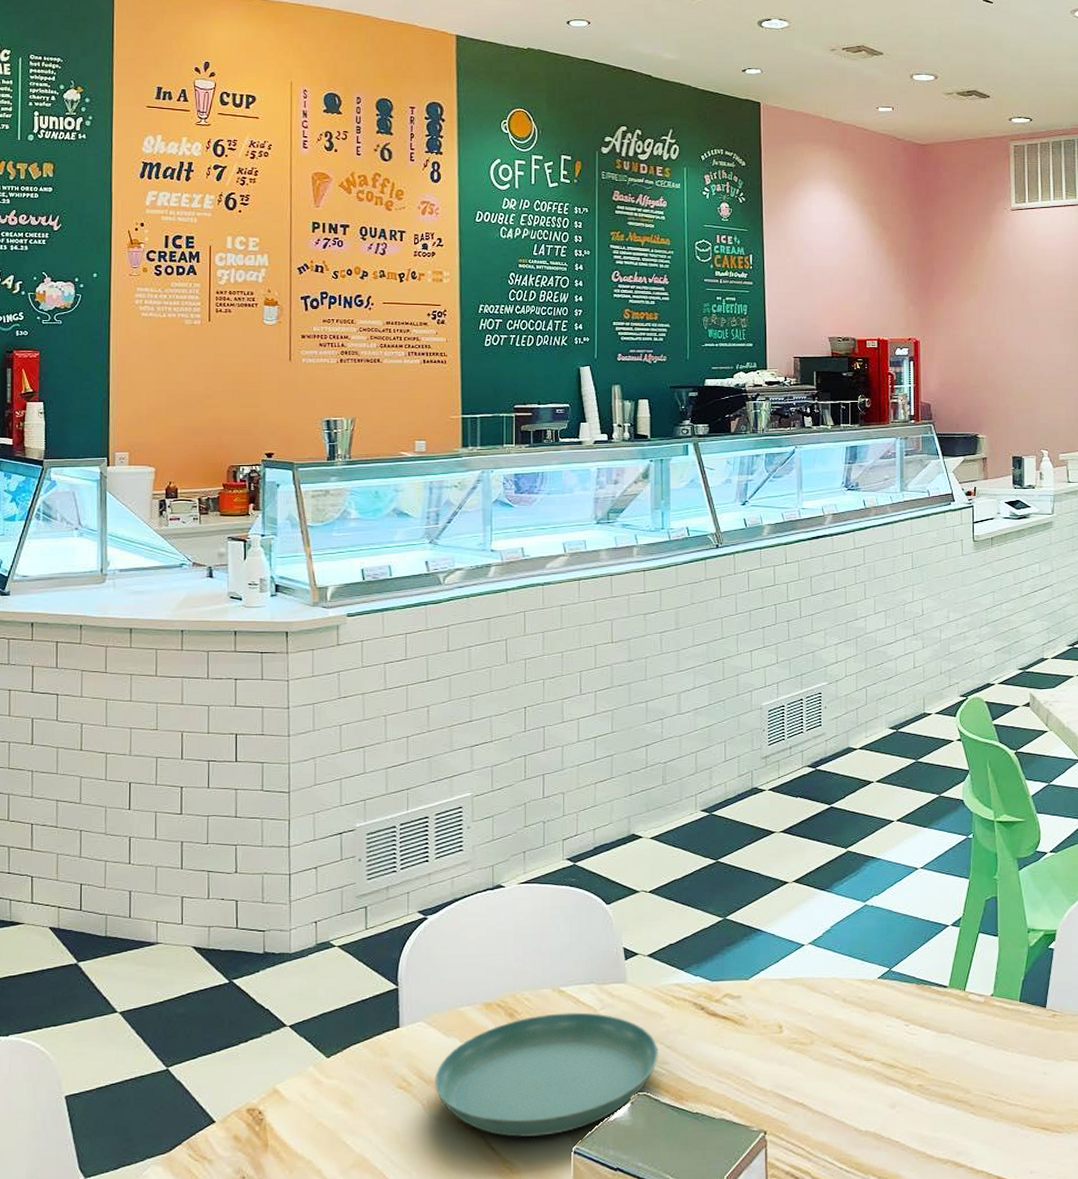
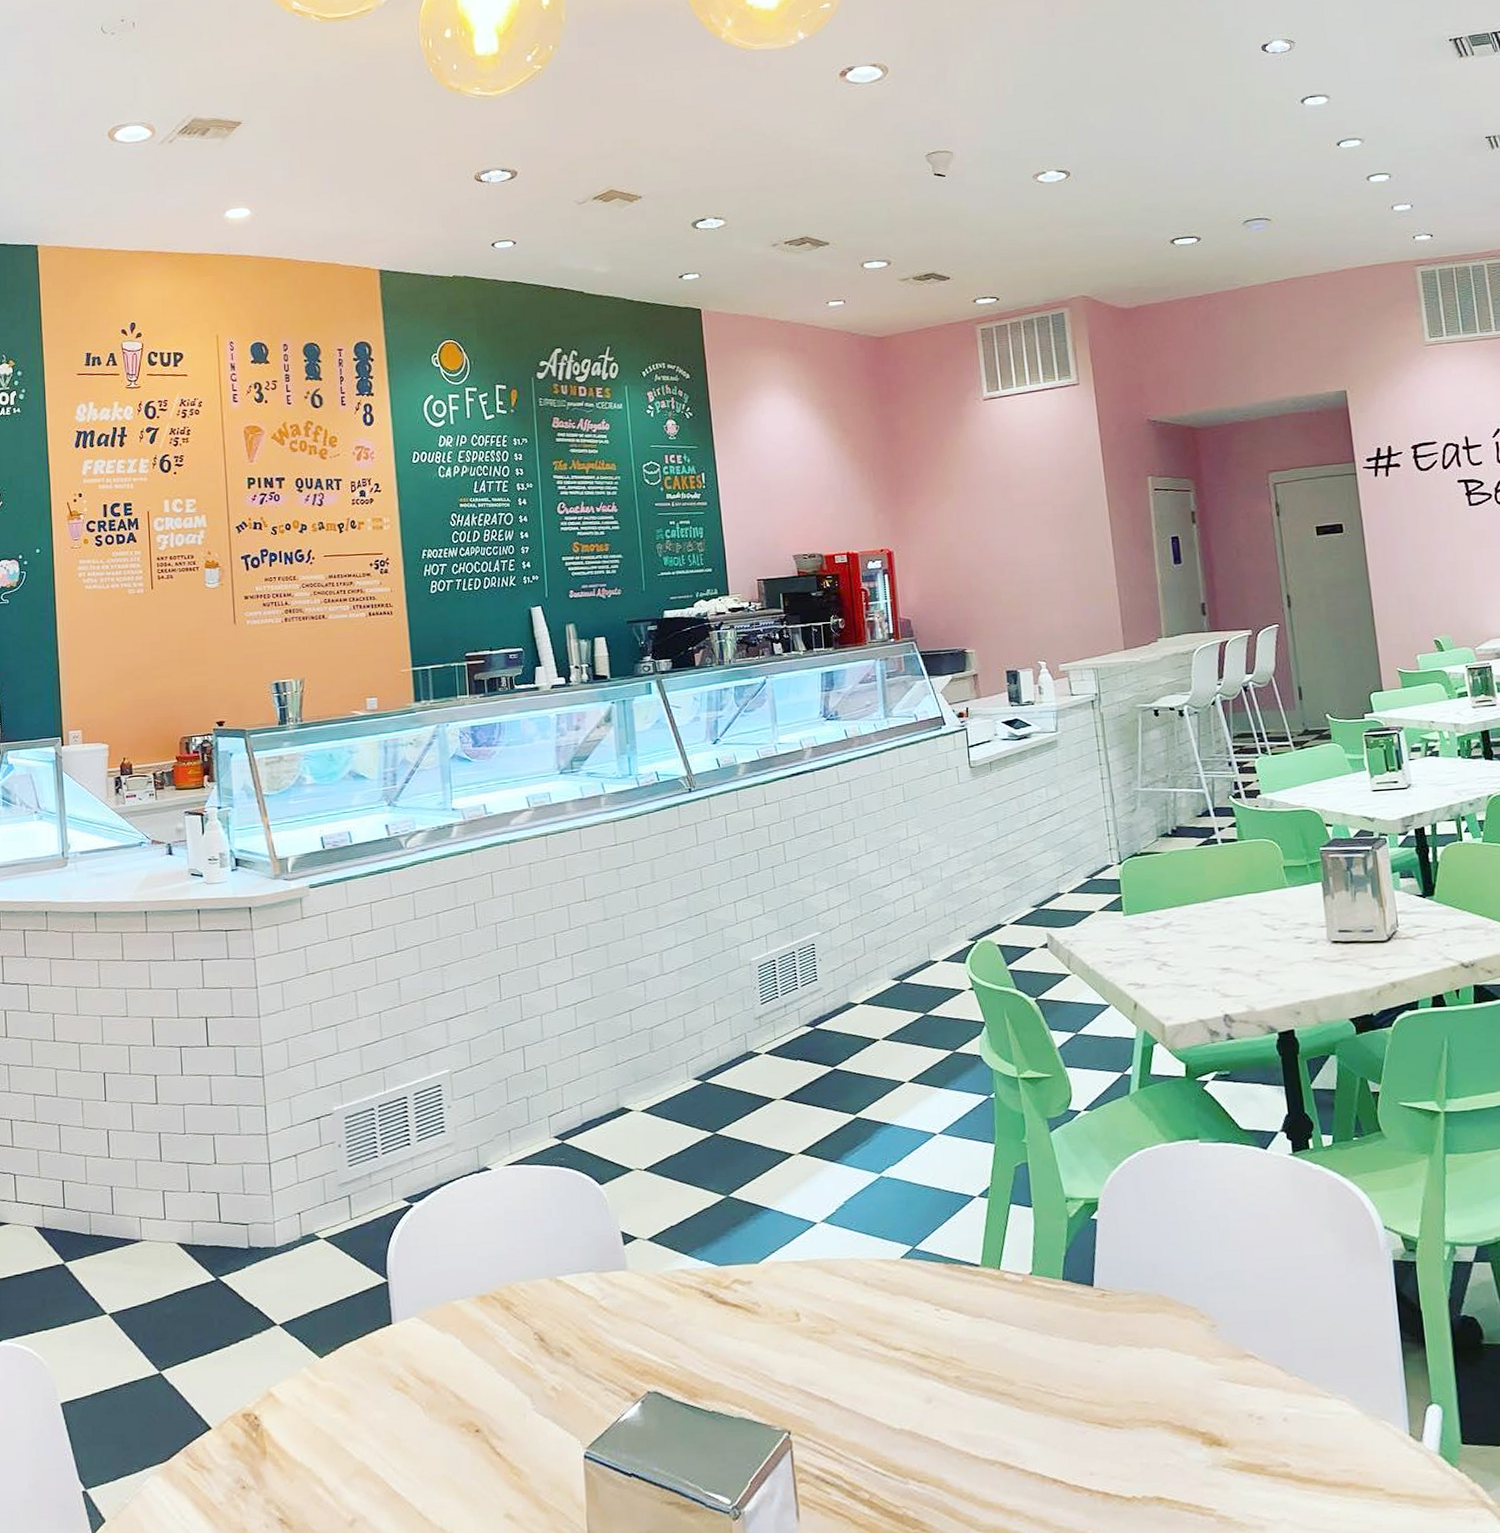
saucer: present [435,1012,658,1137] -> none [432,1303,667,1441]

